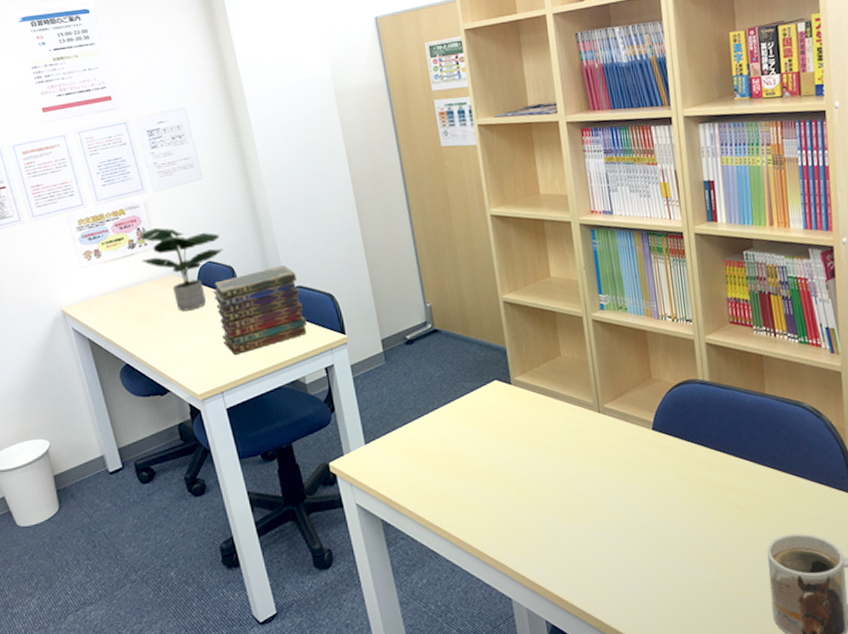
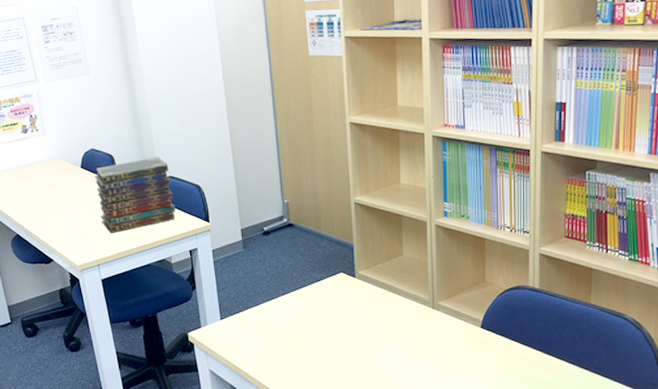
potted plant: present [140,228,224,311] -> none [32,116,106,192]

